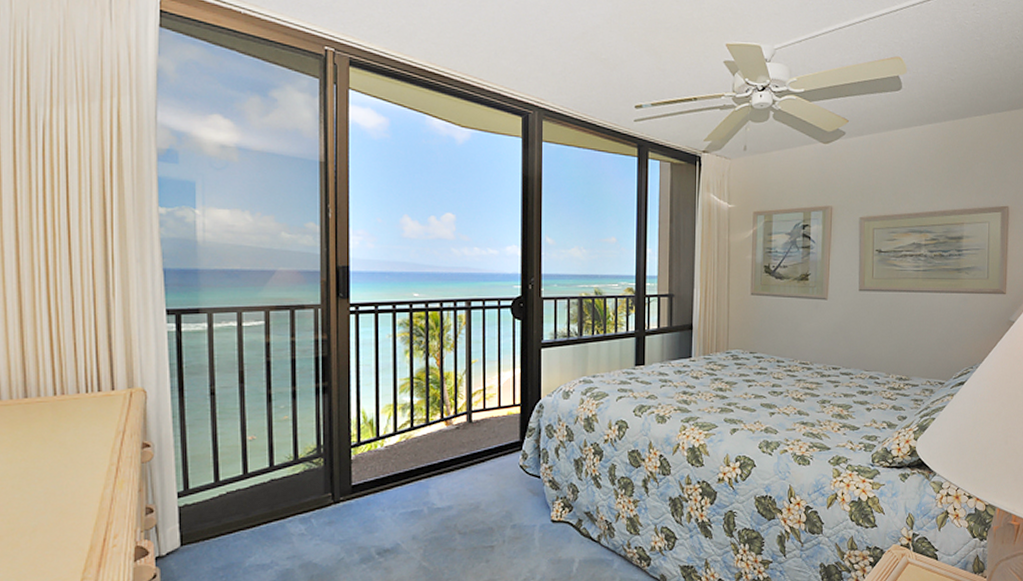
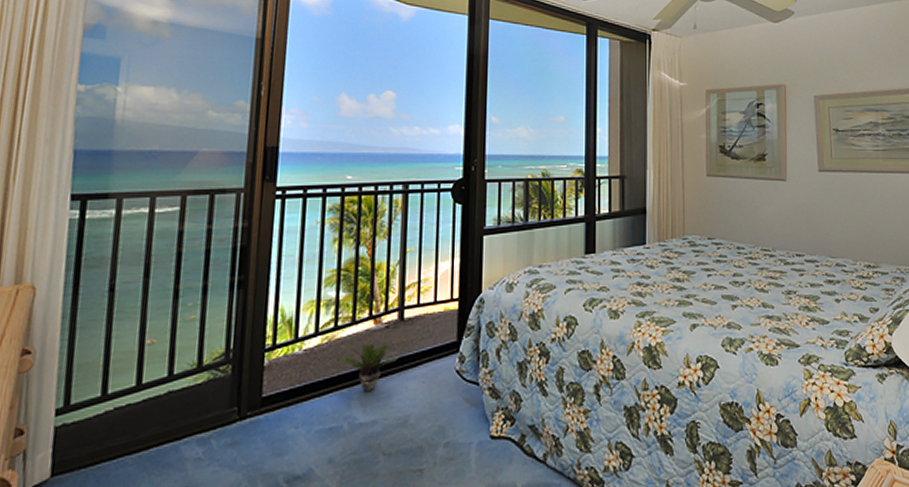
potted plant: none [417,441,469,483] -> present [340,342,399,392]

